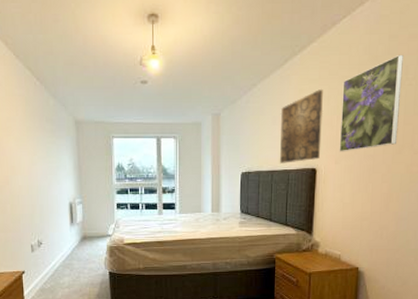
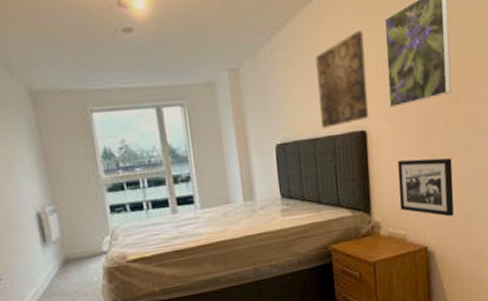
picture frame: none [338,194,390,245] -> present [398,158,454,217]

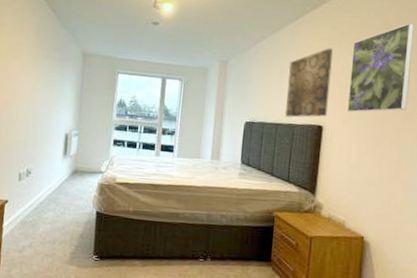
picture frame: present [398,158,454,217] -> none [343,155,399,216]

